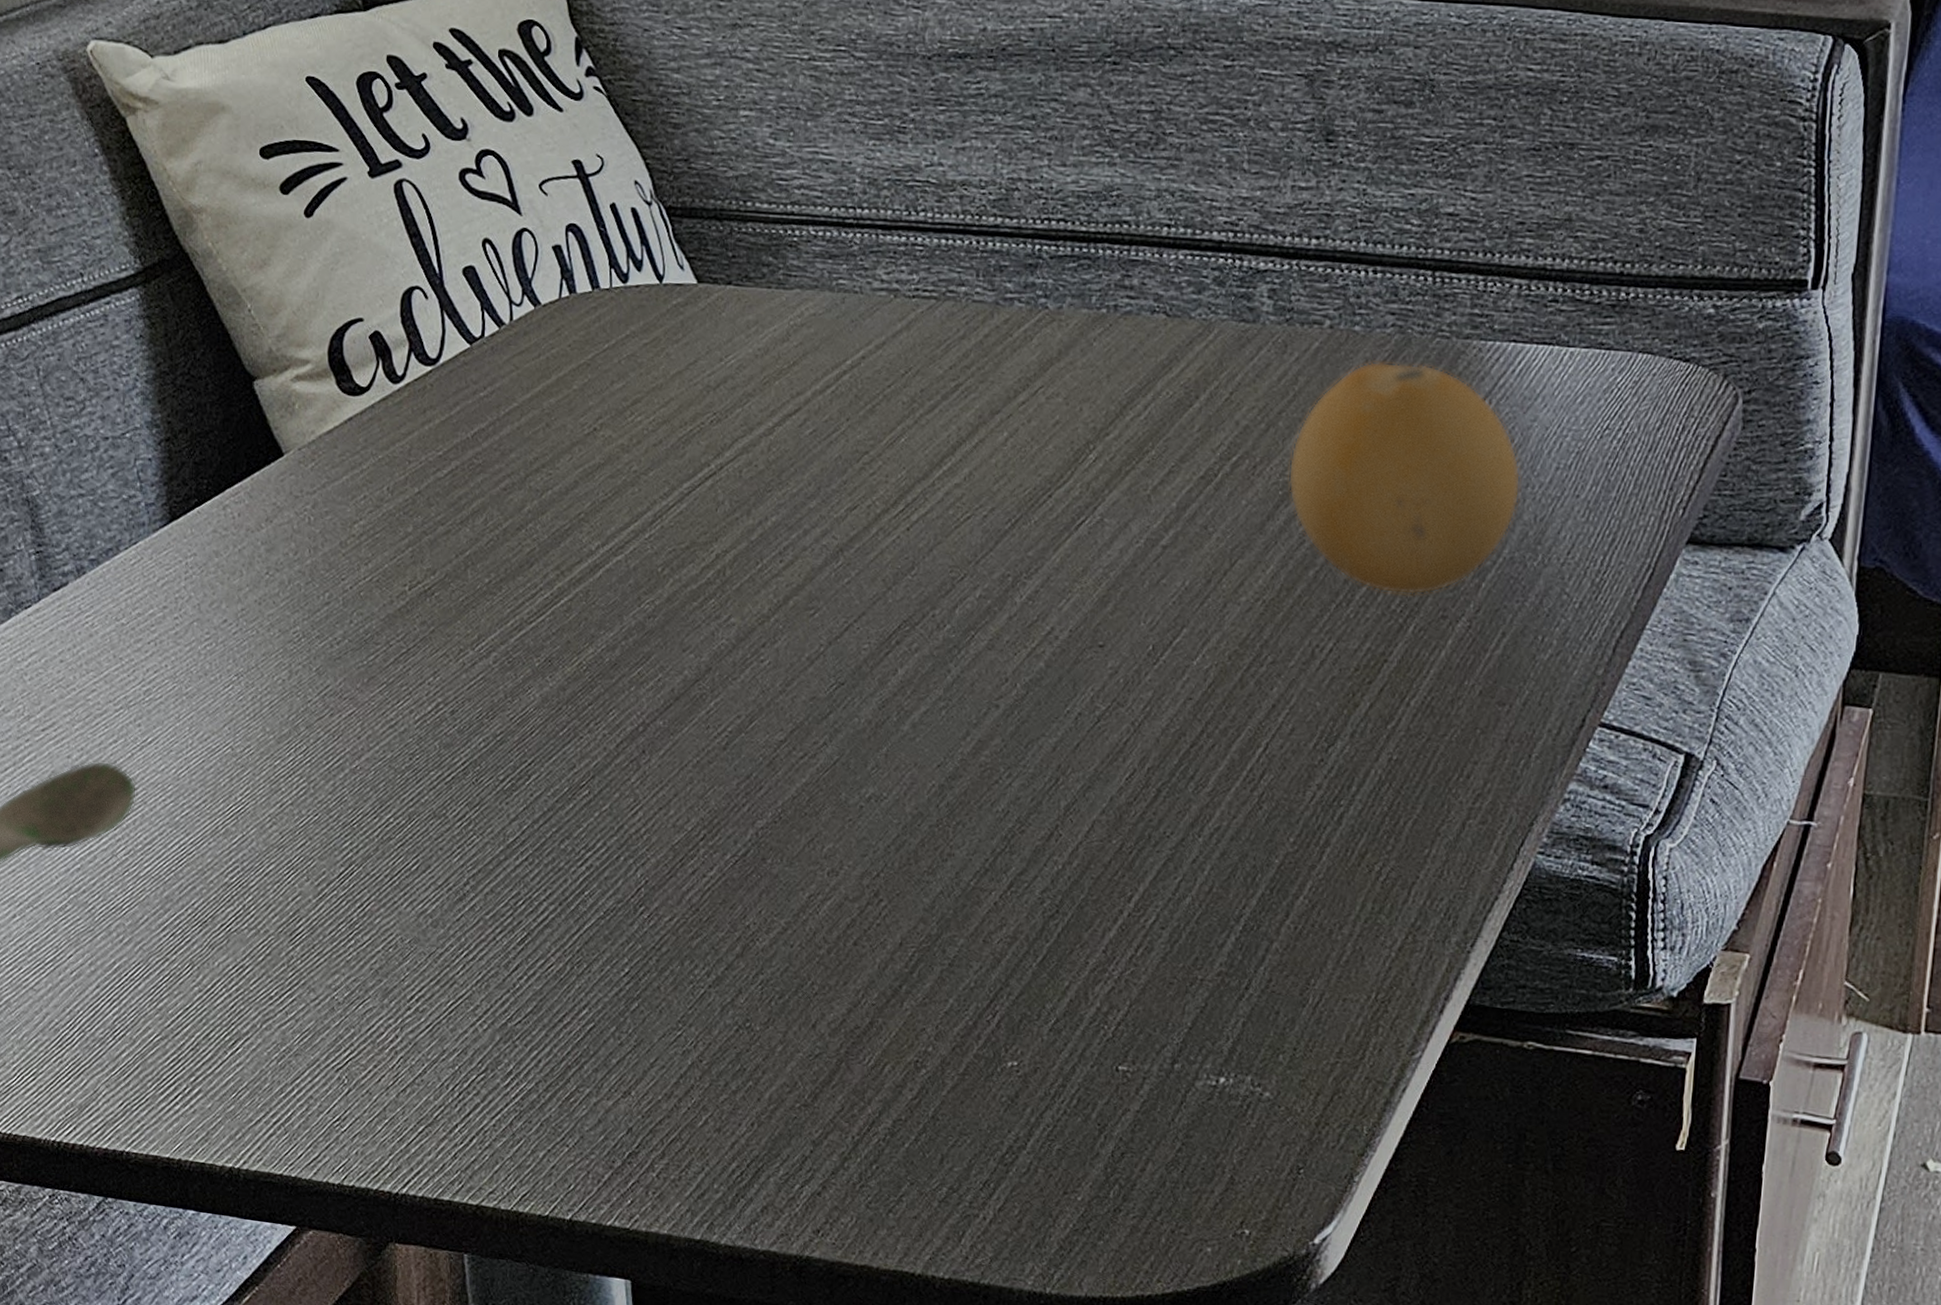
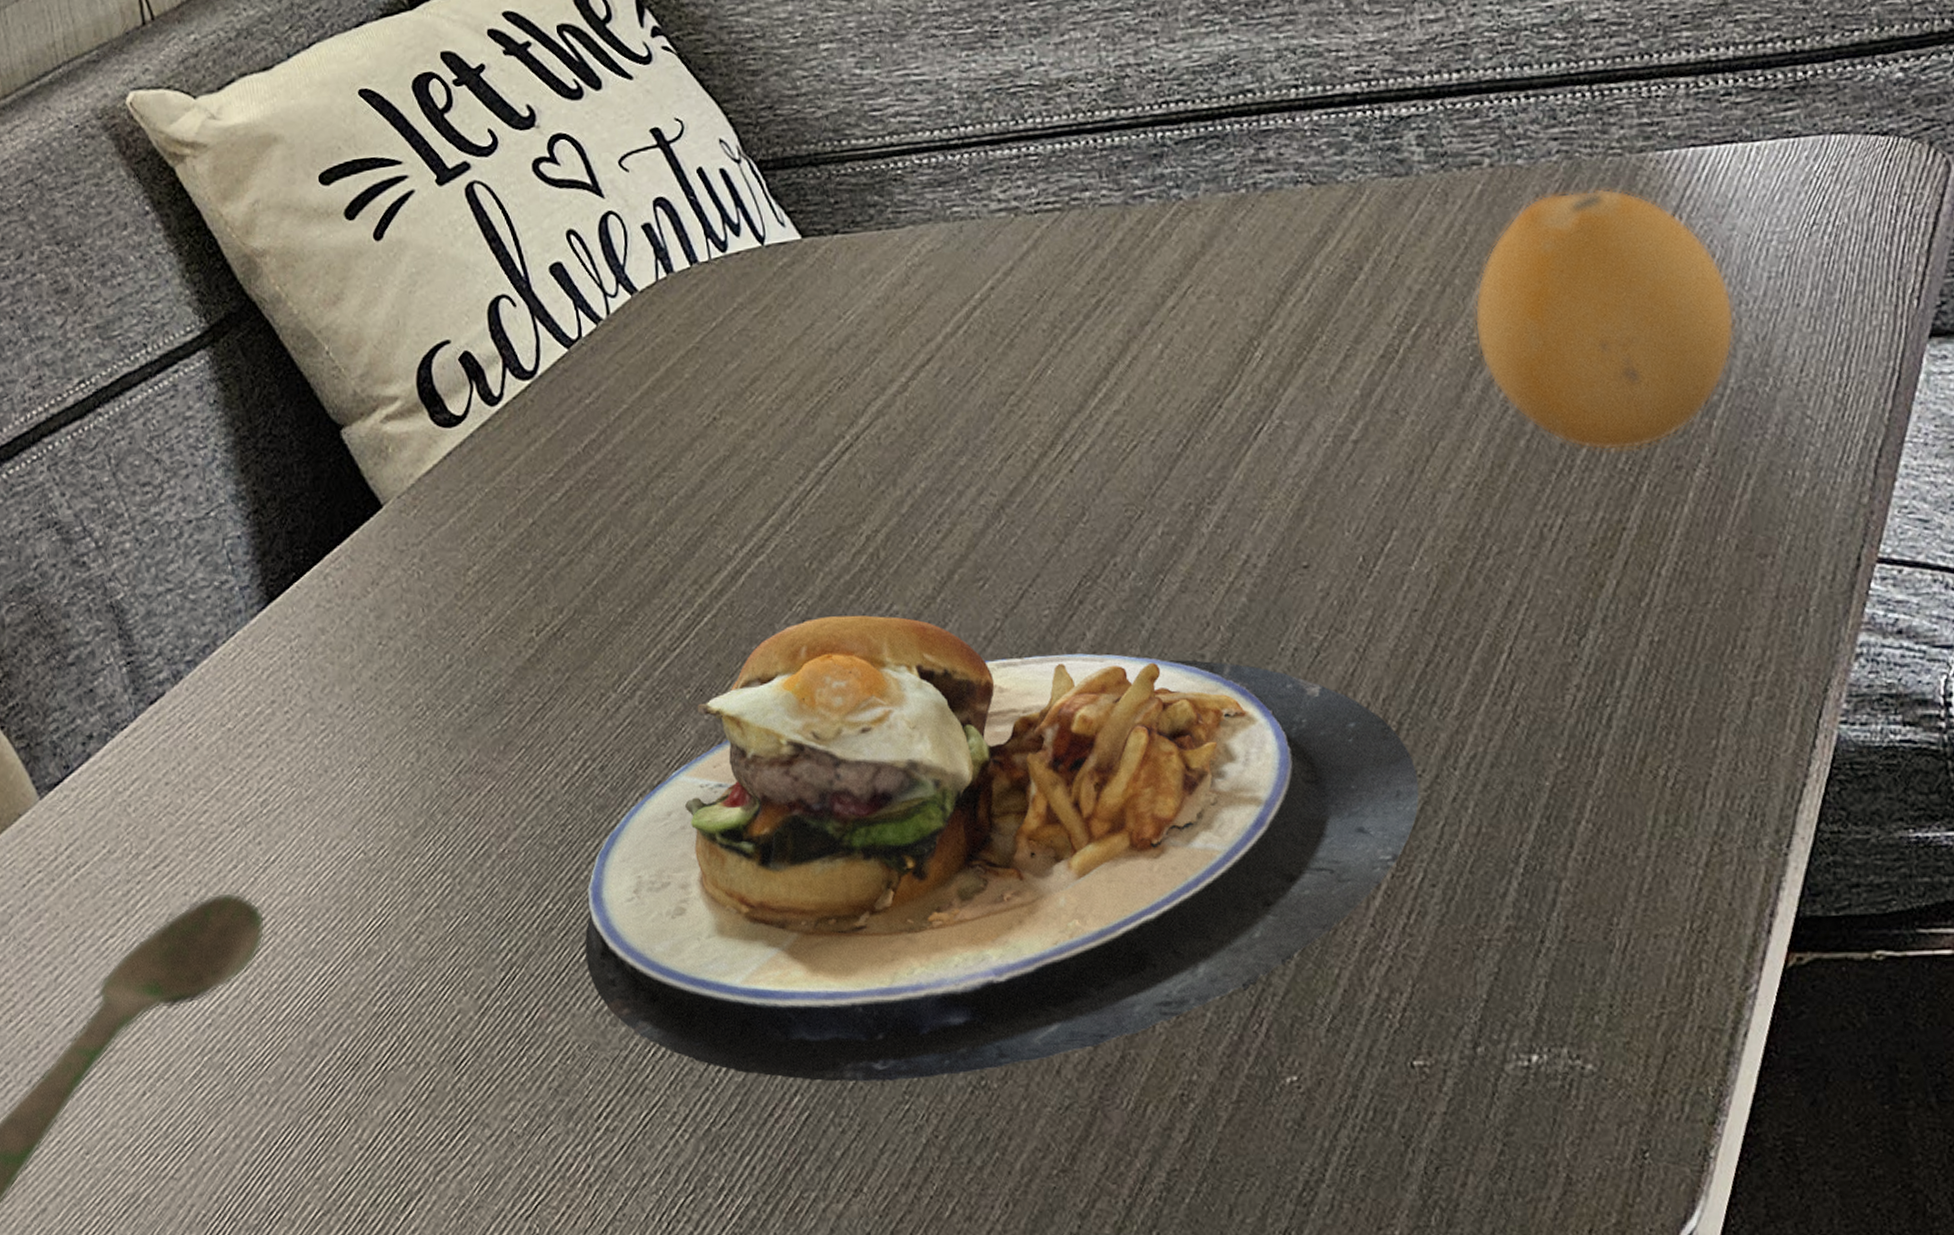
plate: none [417,617,1166,1015] -> present [585,615,1419,1082]

